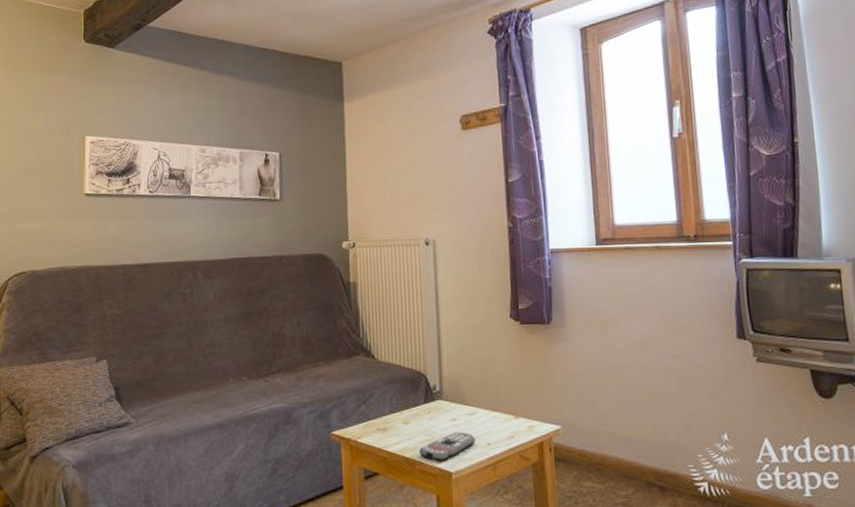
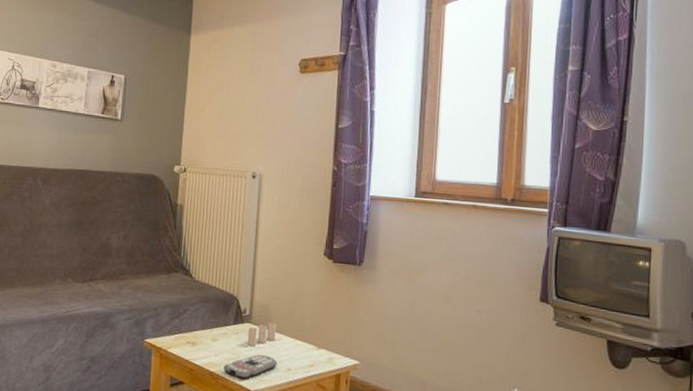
toilet paper roll: none [440,396,470,425] -> present [247,322,276,347]

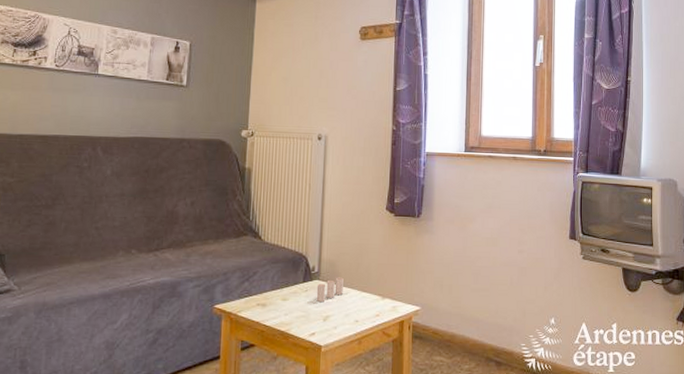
remote control: present [223,354,278,380] -> none [294,309,346,335]

